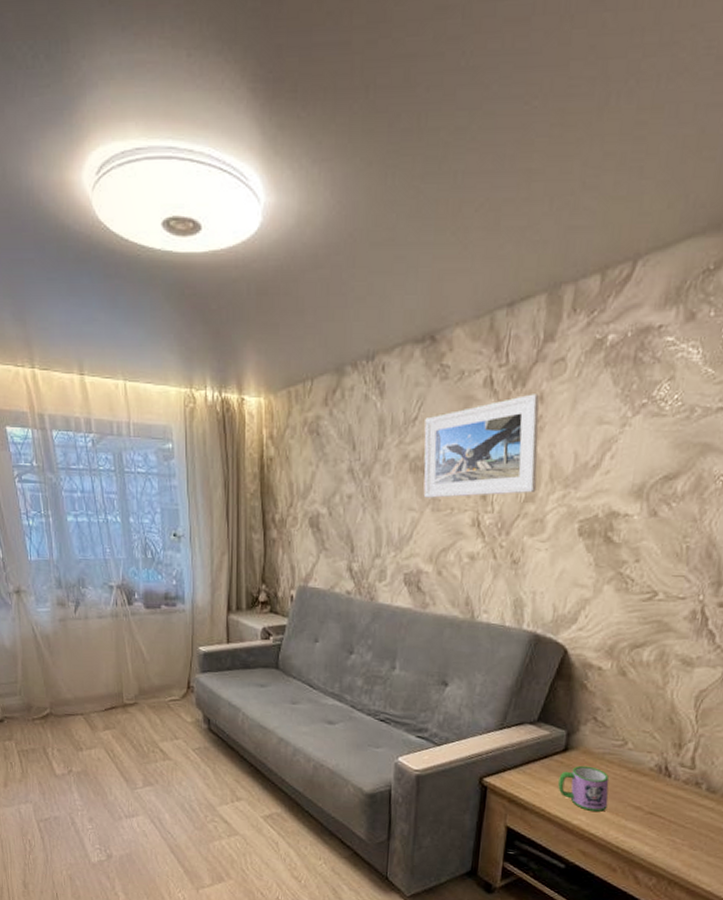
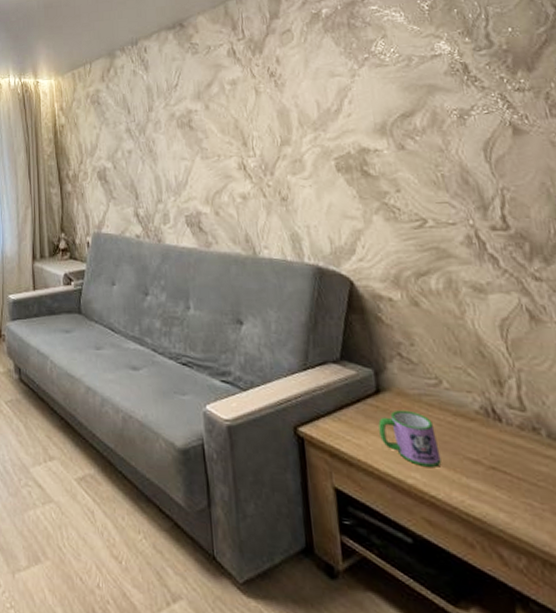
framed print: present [423,394,540,498] -> none [184,58,290,148]

